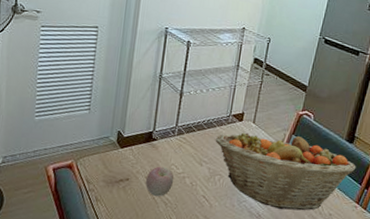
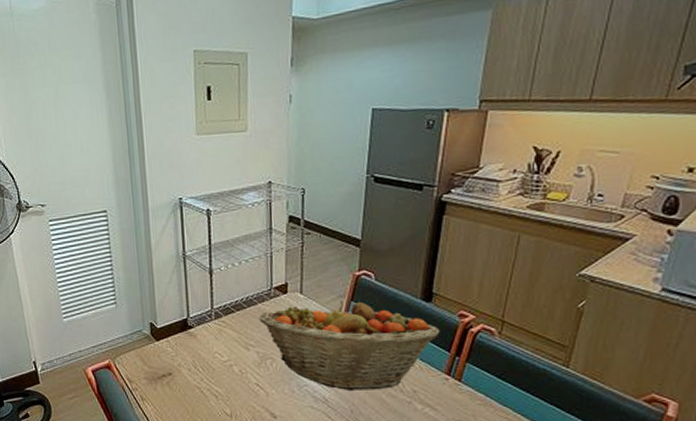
apple: present [145,166,174,196] -> none [189,356,221,389]

